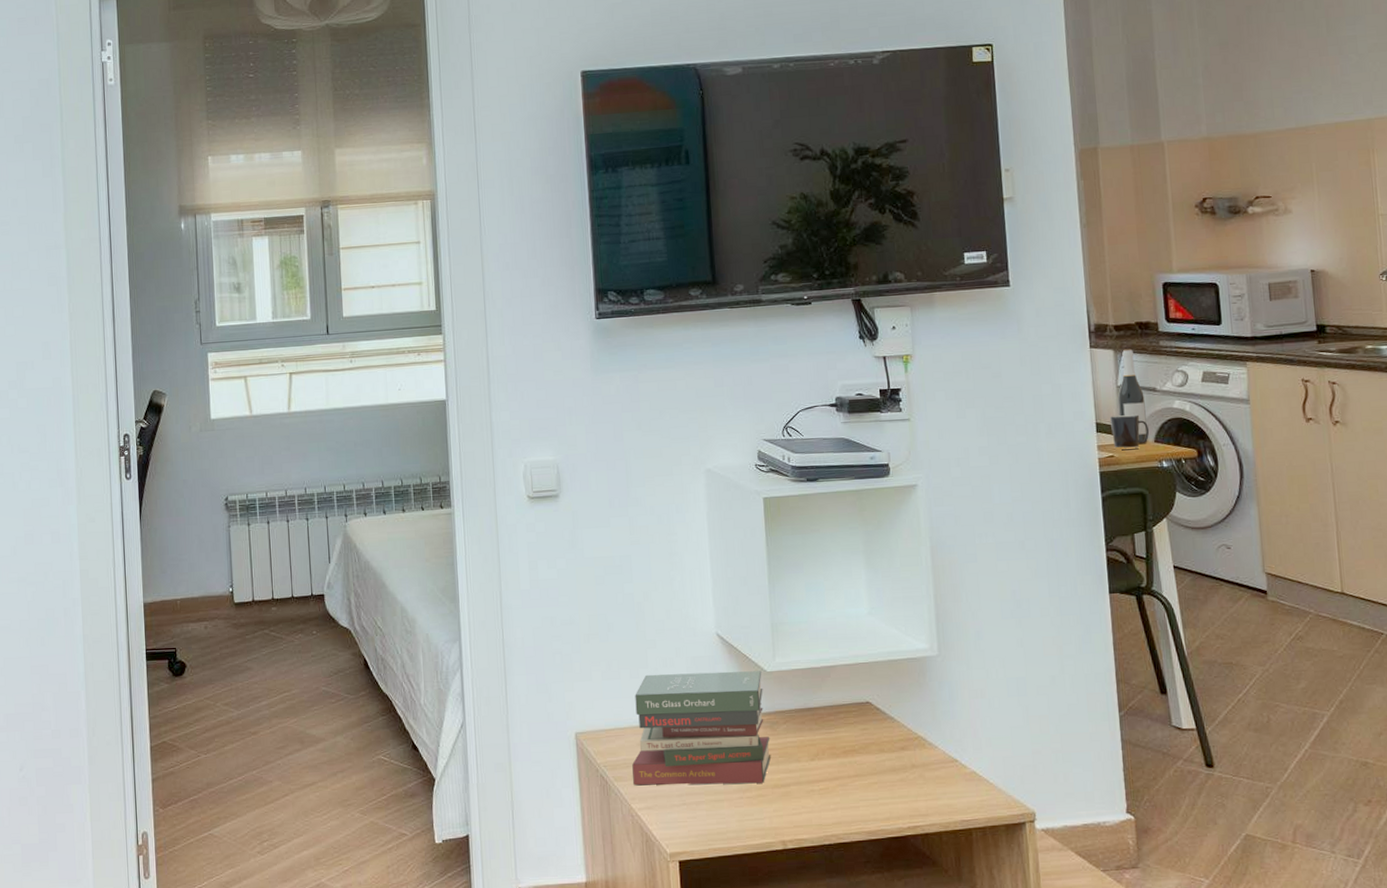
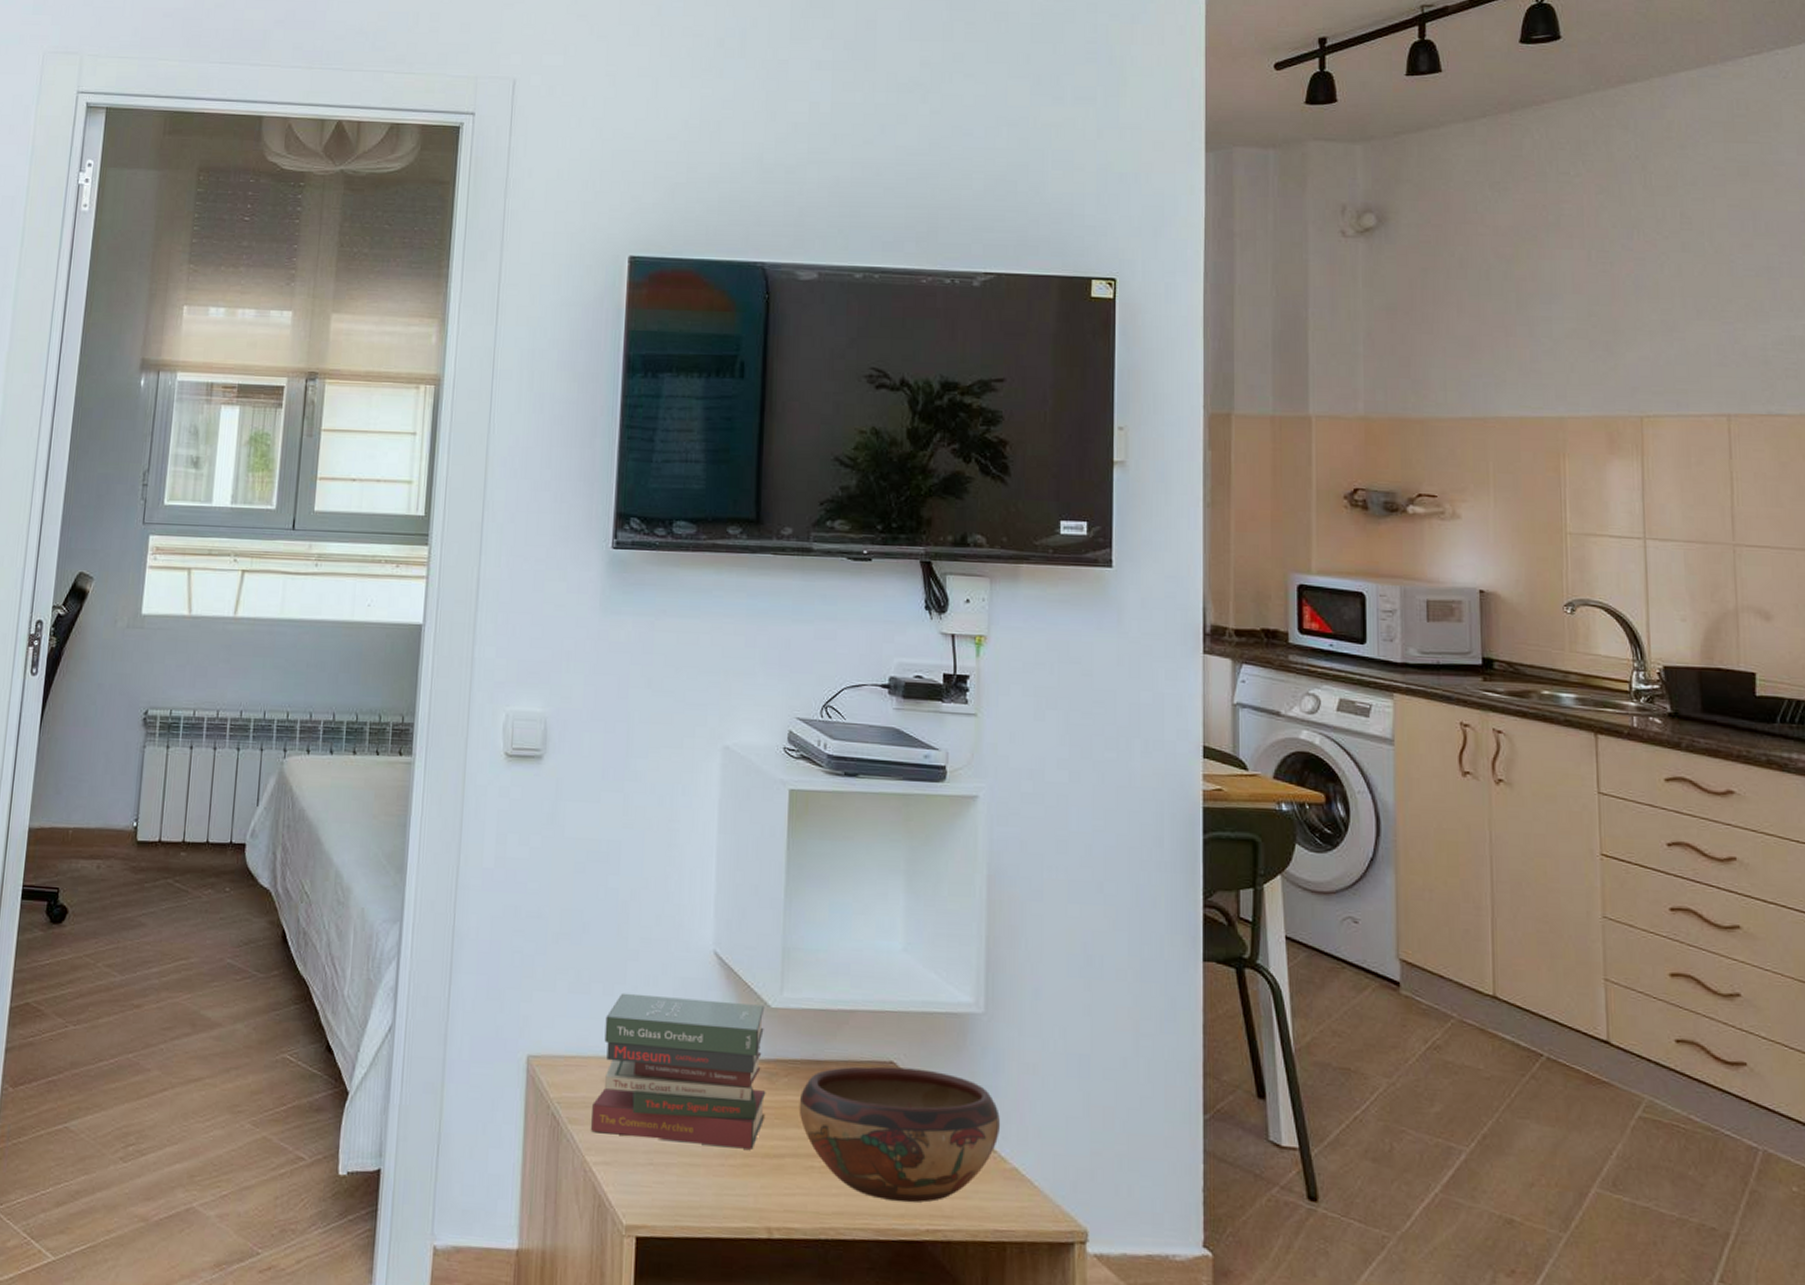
decorative bowl: none [797,704,960,809] -> present [799,1066,1001,1203]
mug: present [1109,414,1150,451] -> none [1220,740,1268,785]
wine bottle: present [1117,348,1148,445] -> none [1232,659,1266,780]

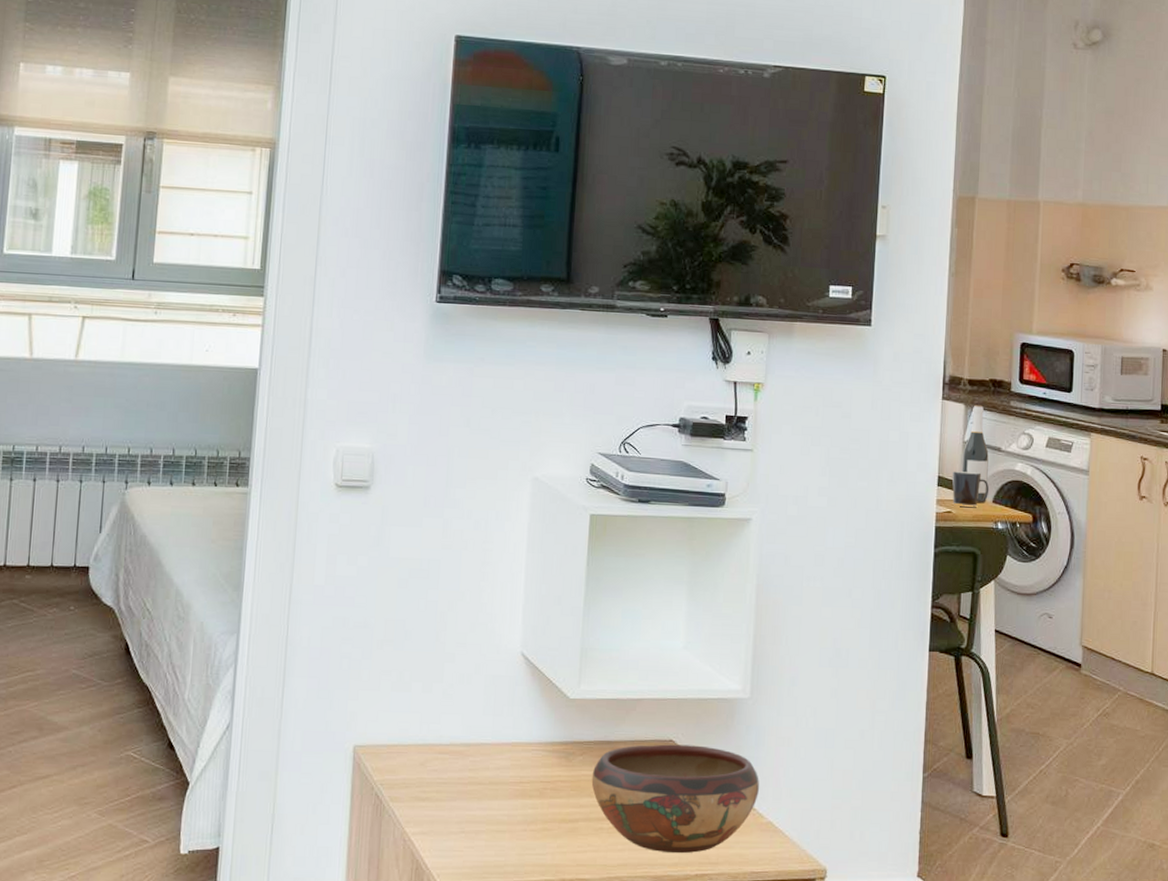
books: present [591,993,766,1150] -> none [410,690,564,816]
mug: none [1220,740,1268,785] -> present [952,471,990,508]
wine bottle: none [1232,659,1266,780] -> present [961,405,989,504]

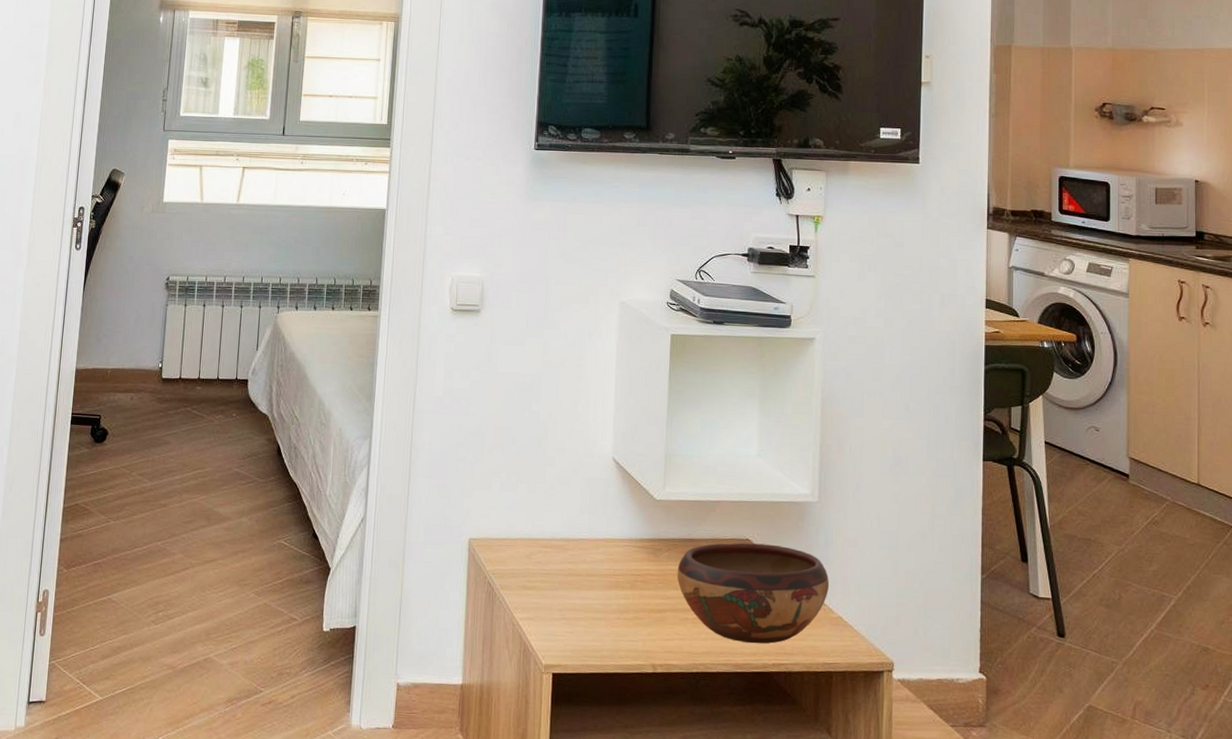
mug: present [952,471,990,508] -> none [998,294,1035,328]
wine bottle: present [961,405,989,504] -> none [1008,233,1033,324]

